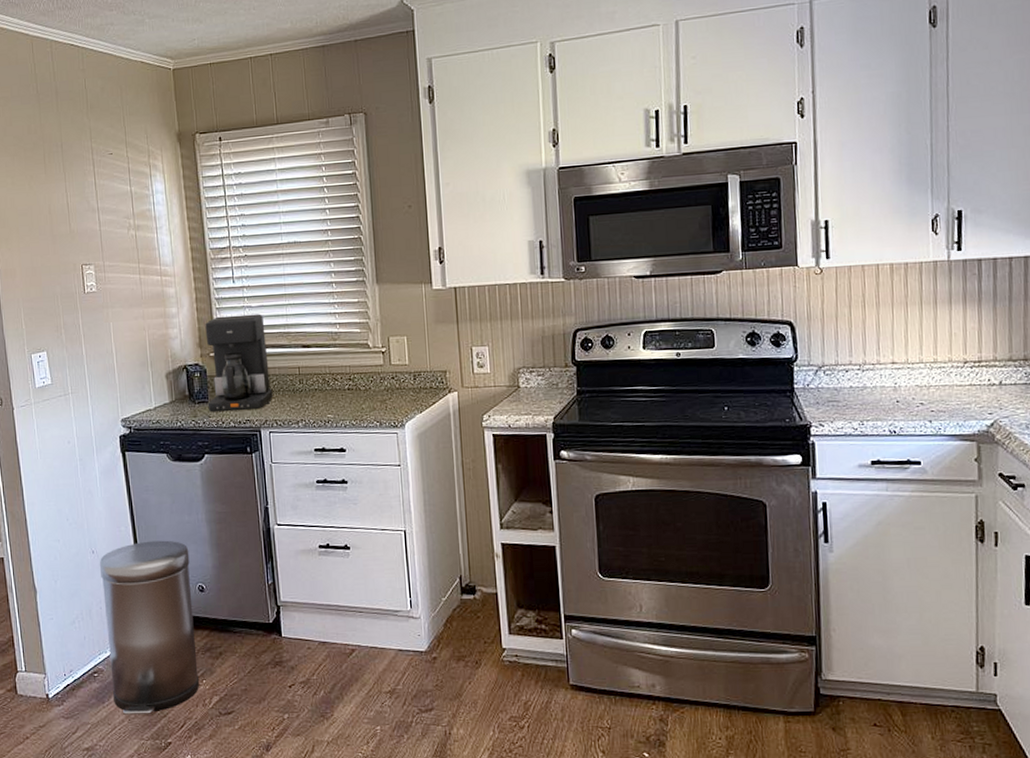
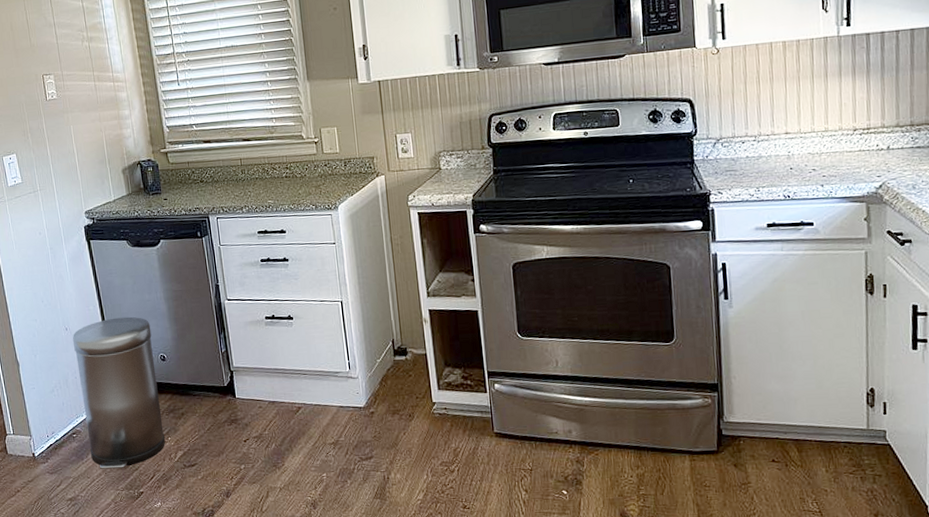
coffee maker: present [205,314,273,413] -> none [155,112,219,203]

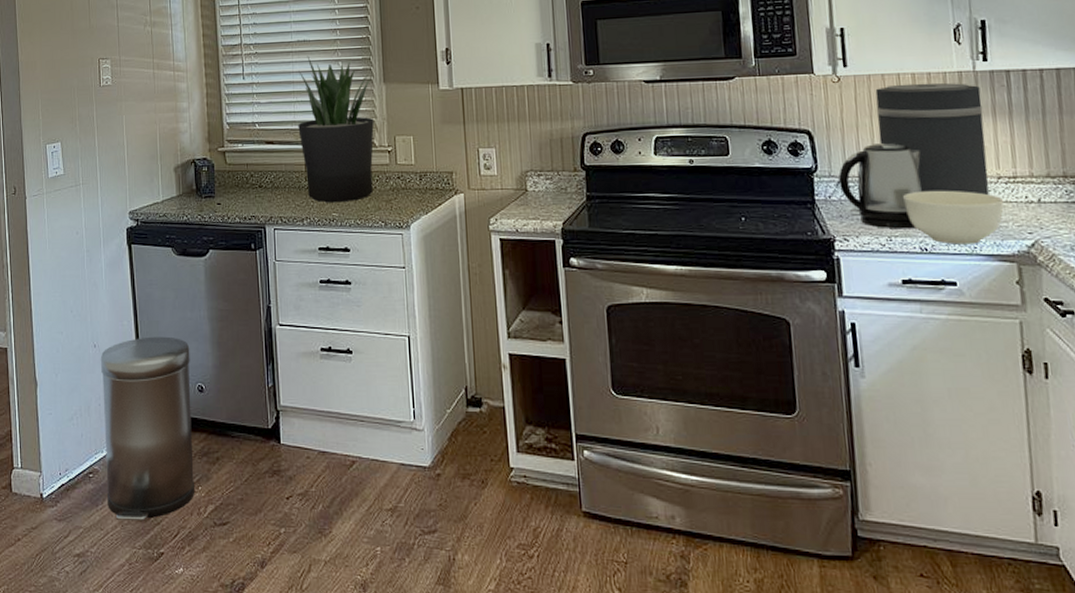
planter: none [229,60,303,192] -> present [298,56,374,202]
kettle: none [715,105,789,181] -> present [839,142,923,229]
cylinder: none [750,47,846,147] -> present [875,82,989,196]
bowl: none [770,143,858,191] -> present [902,190,1005,245]

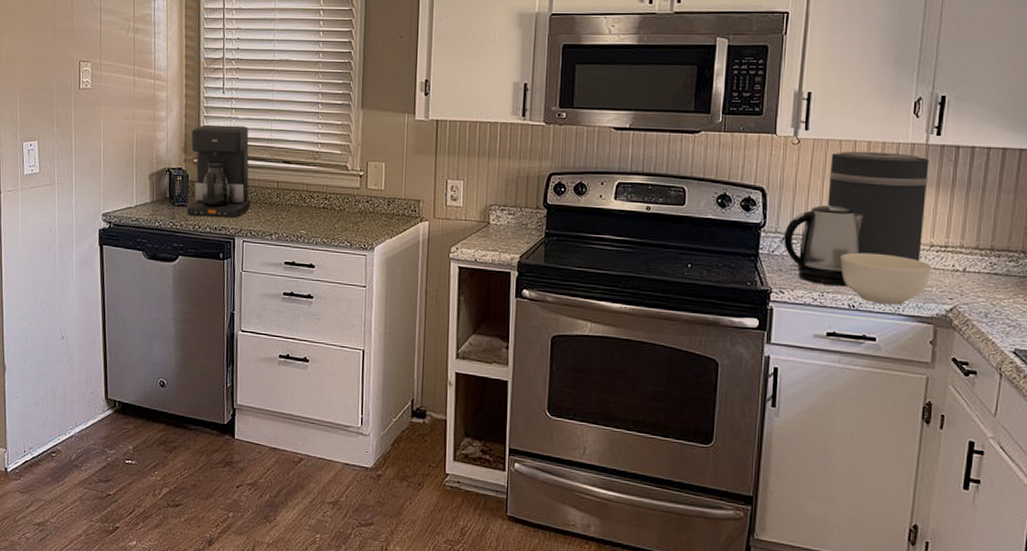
pedal bin: present [100,336,194,522] -> none [67,333,154,499]
coffee maker: none [214,110,279,208] -> present [186,124,250,219]
planter: present [298,56,374,202] -> none [274,75,348,220]

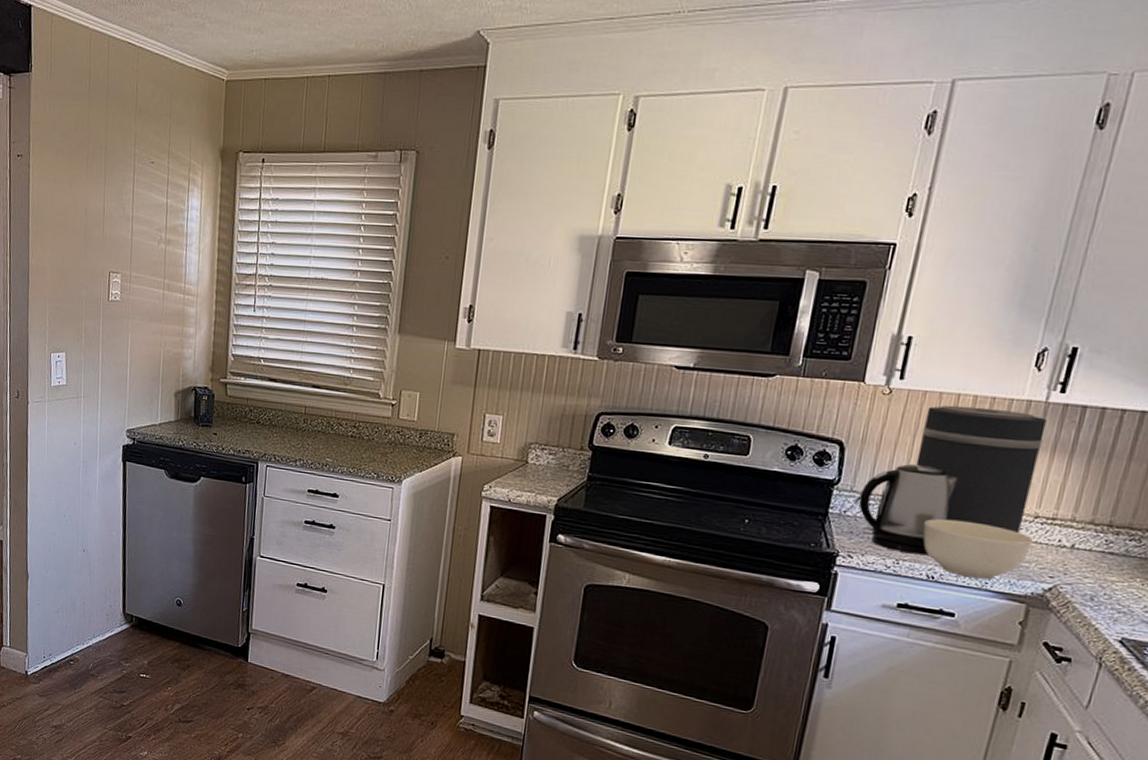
coffee maker: present [186,124,250,219] -> none [210,343,278,442]

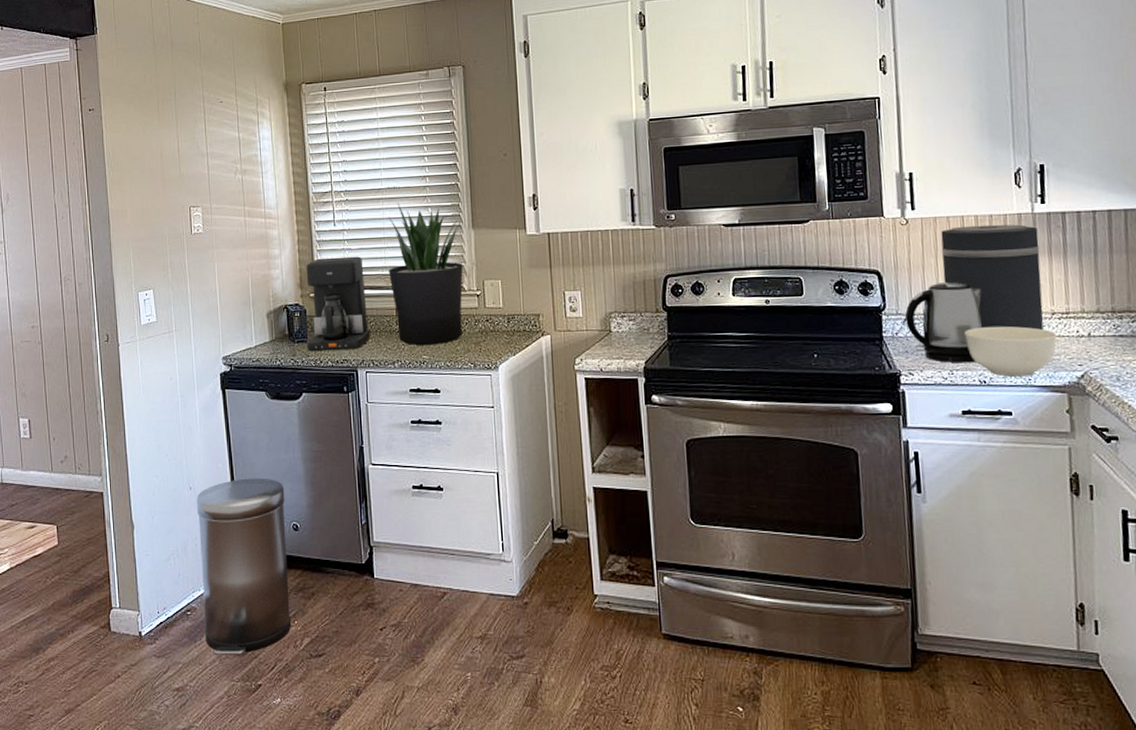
pedal bin: none [85,549,173,709] -> present [196,478,291,656]
coffee maker: none [210,343,278,442] -> present [306,256,370,352]
planter: none [303,295,384,449] -> present [389,202,463,345]

